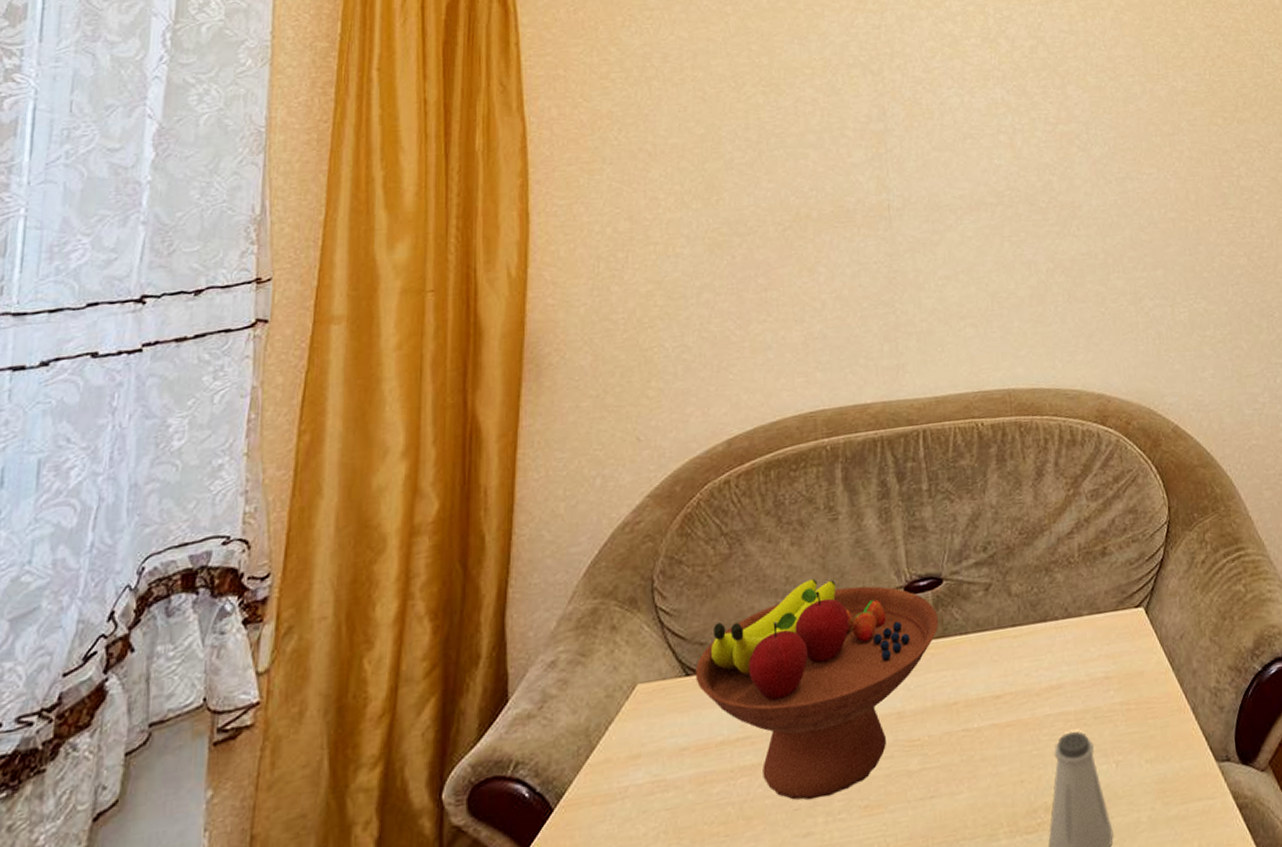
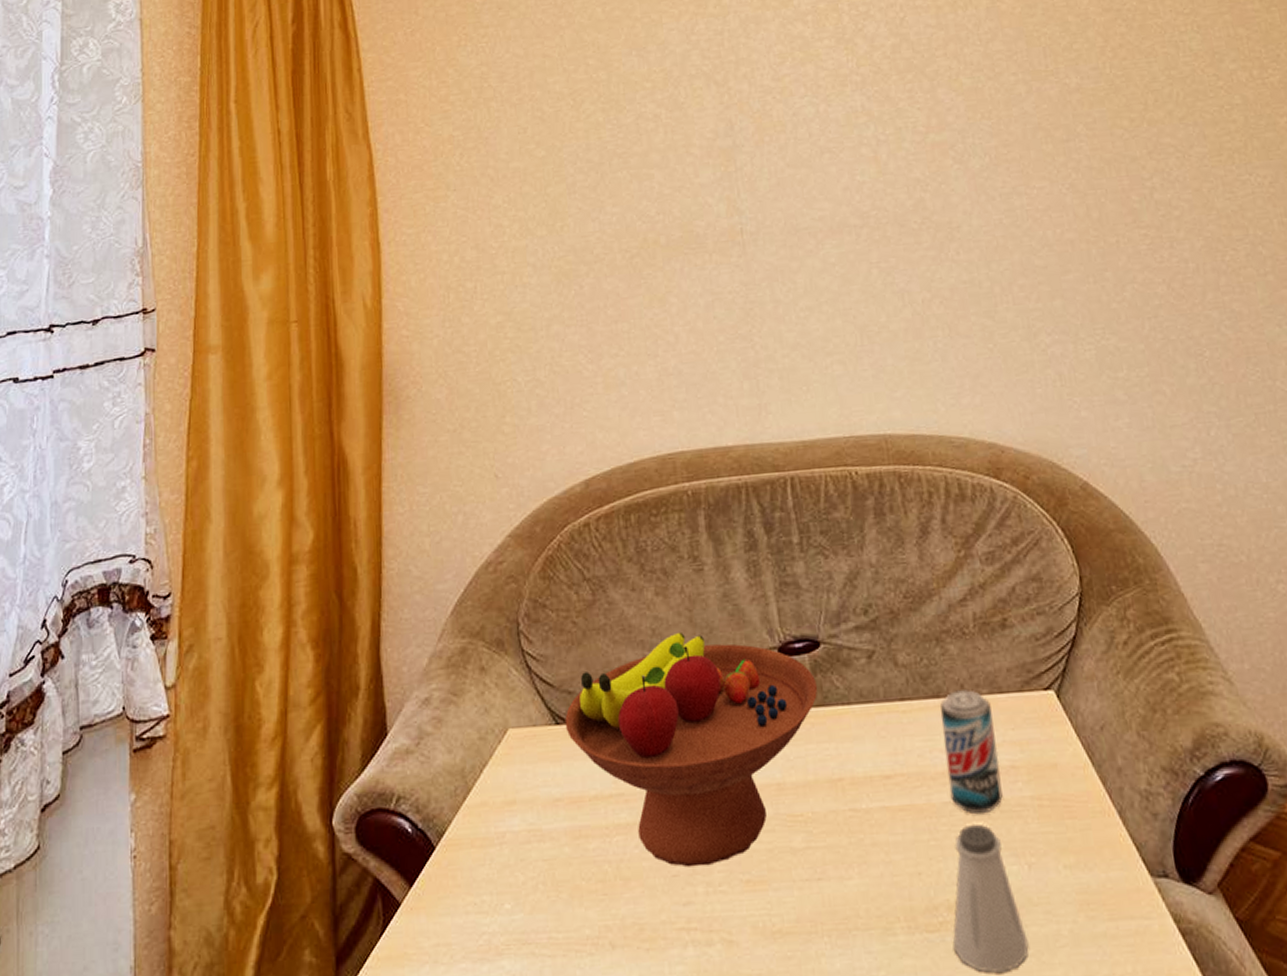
beer can: none [1046,612,1097,723] -> present [940,689,1003,815]

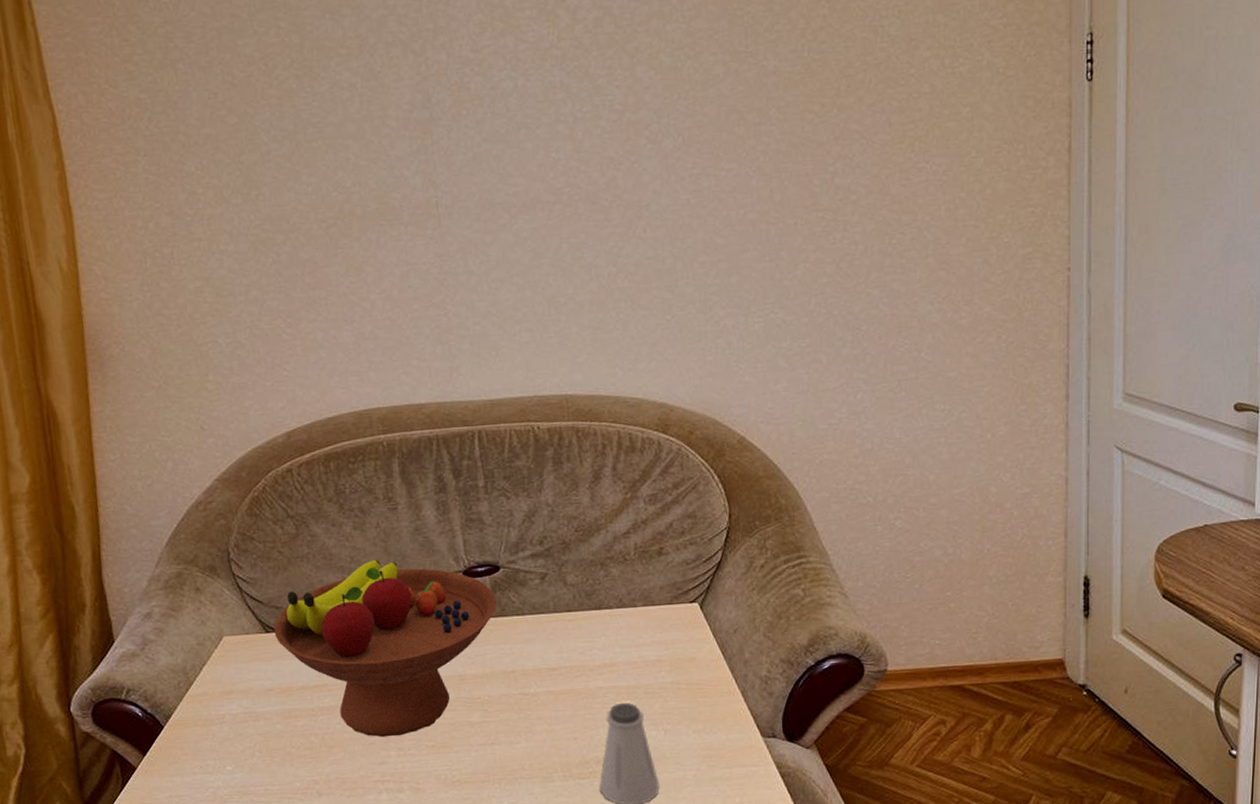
beer can: present [940,689,1003,815] -> none [601,603,648,696]

